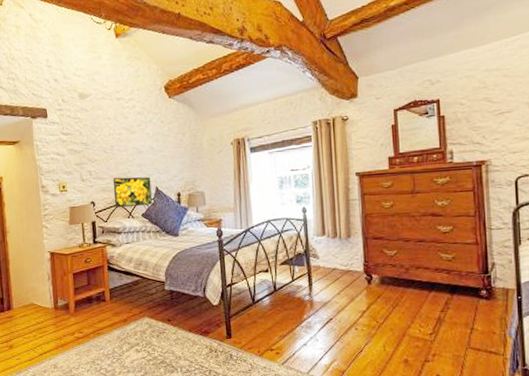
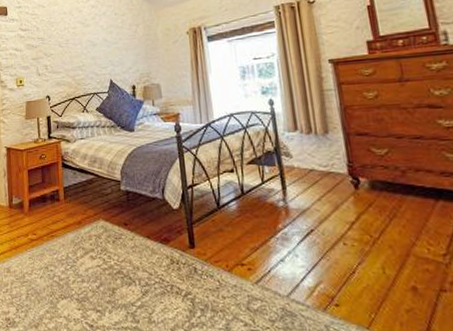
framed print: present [113,177,152,208] -> none [68,69,107,102]

